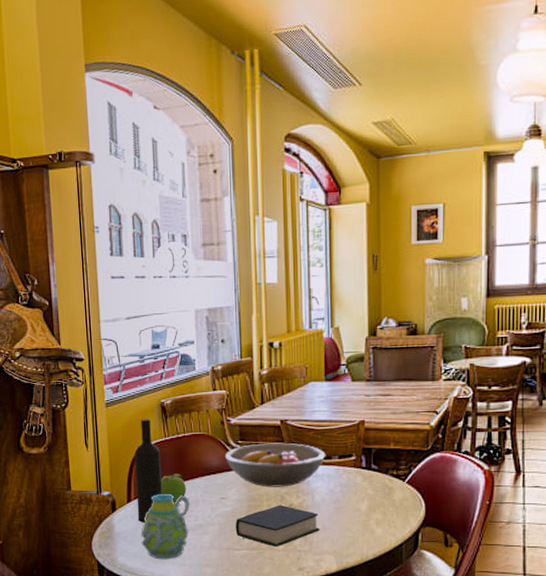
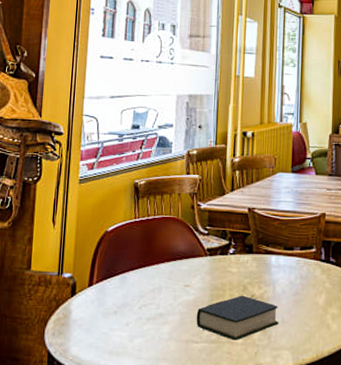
wine bottle: present [134,419,162,523] -> none [97,198,128,309]
mug: present [141,493,189,559] -> none [98,278,153,351]
fruit: present [160,473,186,505] -> none [124,256,151,291]
fruit bowl: present [224,443,326,487] -> none [192,230,289,277]

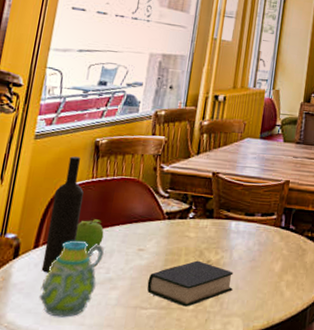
wine bottle: none [97,198,128,309] -> present [41,156,84,273]
mug: none [98,278,153,351] -> present [39,240,104,318]
fruit: none [124,256,151,291] -> present [74,218,104,254]

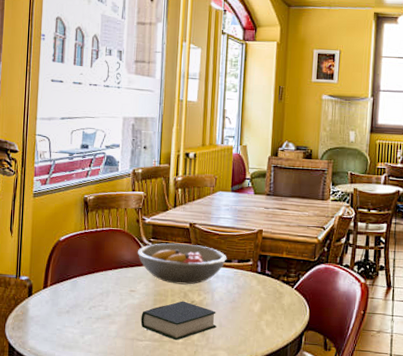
mug: present [39,240,104,318] -> none [52,282,101,345]
wine bottle: present [41,156,84,273] -> none [51,211,79,309]
fruit: present [74,218,104,254] -> none [75,263,100,294]
fruit bowl: none [150,194,250,242] -> present [137,243,227,285]

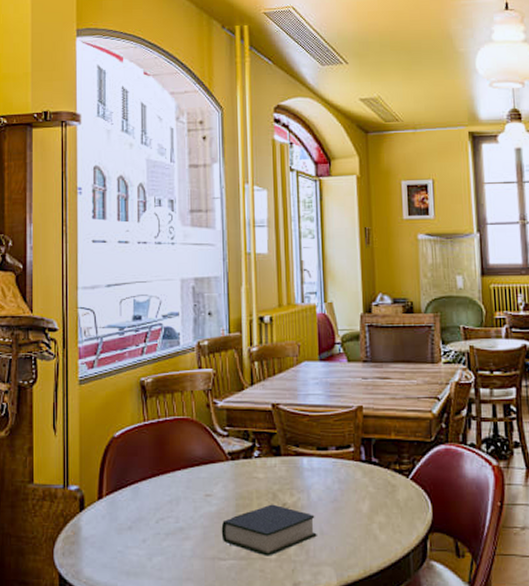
fruit bowl: present [137,243,227,285] -> none [210,430,322,483]

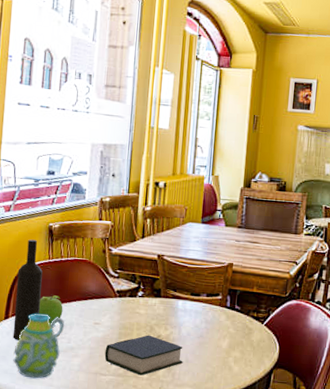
wine bottle: none [109,399,138,525] -> present [12,239,43,341]
mug: none [112,489,169,571] -> present [13,313,64,379]
fruit: none [137,464,166,502] -> present [38,294,63,325]

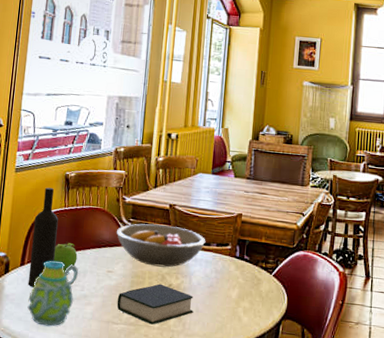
fruit bowl: none [102,275,196,319] -> present [116,223,206,267]

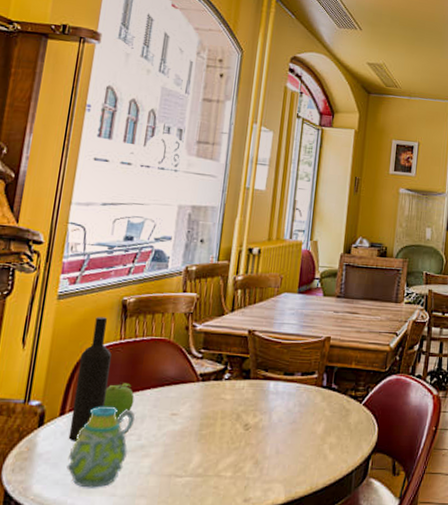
fruit bowl: present [116,223,206,267] -> none [183,354,290,404]
book: present [117,284,194,325] -> none [181,424,273,474]

